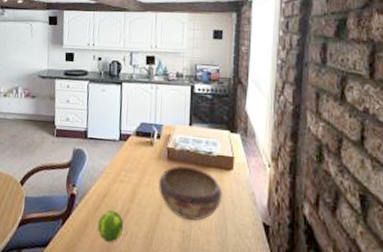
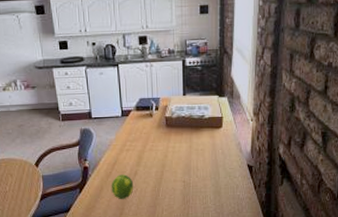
decorative bowl: present [159,165,223,222] -> none [160,129,215,173]

